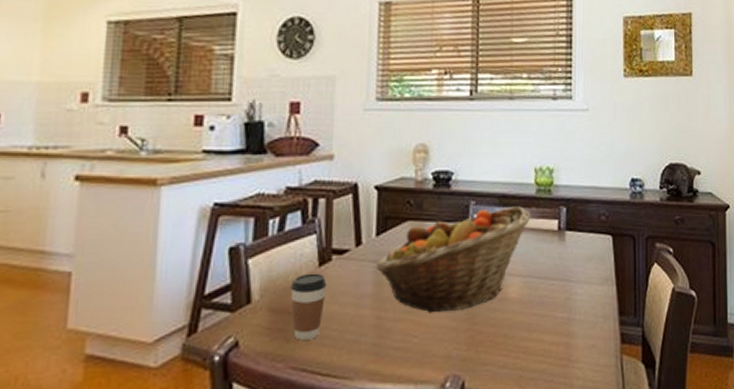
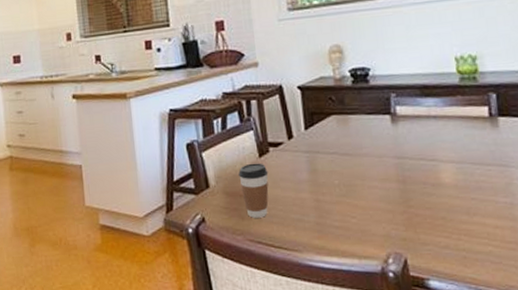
fruit basket: present [375,206,531,313] -> none [308,95,457,197]

